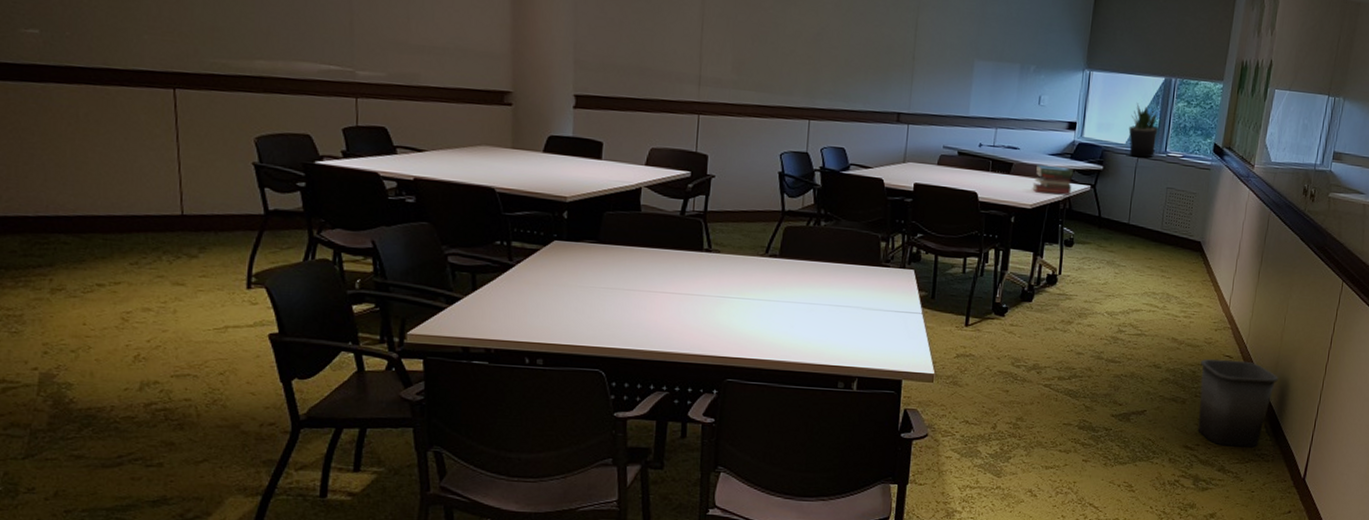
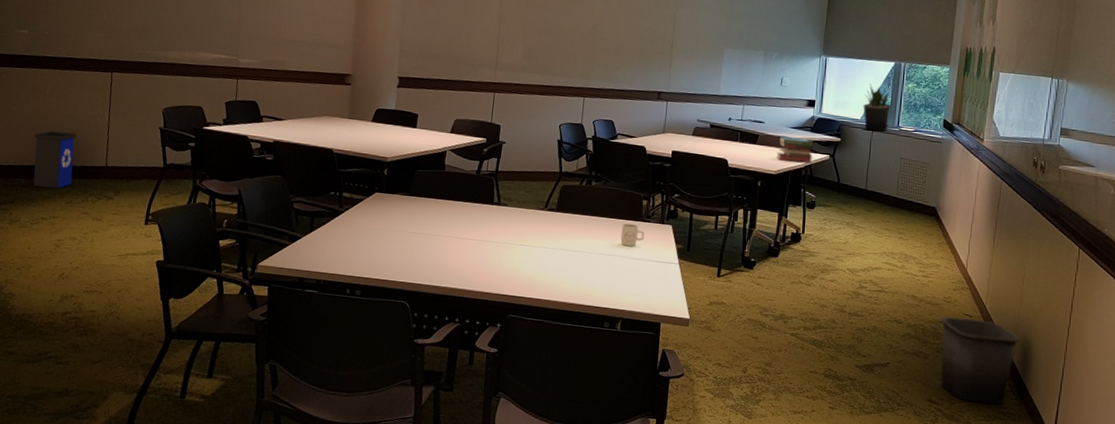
recycling bin: none [69,168,135,246] -> present [33,131,77,189]
mug: none [855,269,884,296] -> present [620,223,645,247]

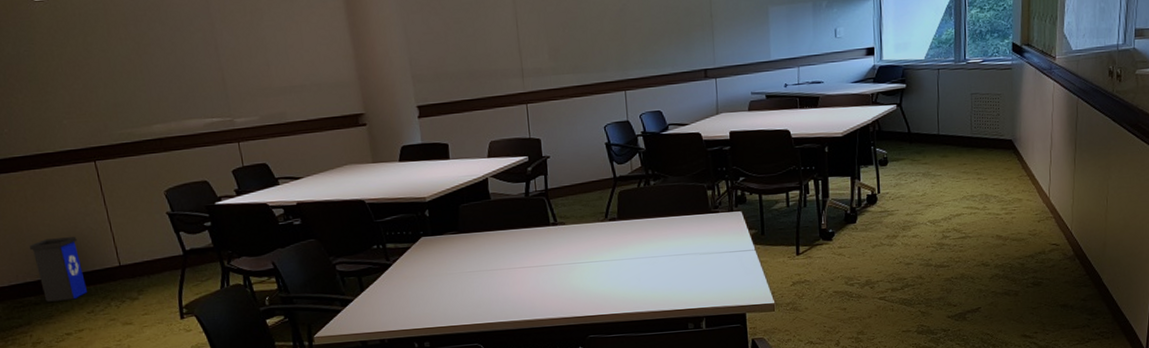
mug: present [620,223,645,247] -> none [689,218,715,243]
books: present [776,137,813,164] -> none [840,92,879,120]
planter: present [863,84,891,132] -> none [925,18,955,70]
waste bin: present [941,317,1020,405] -> none [1028,246,1108,330]

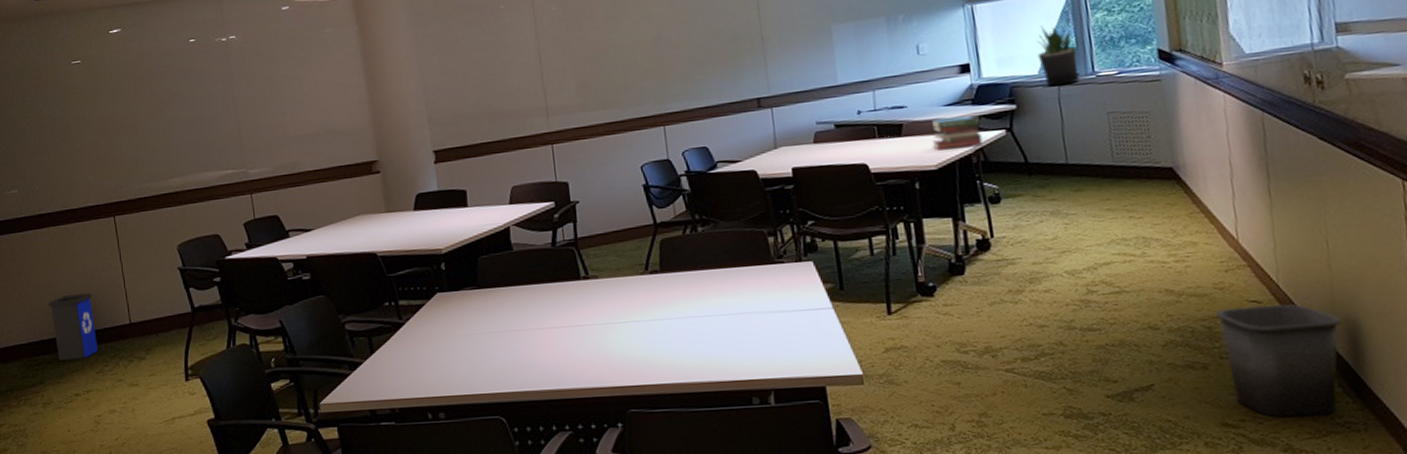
books: none [840,92,879,120] -> present [932,115,983,150]
planter: none [925,18,955,70] -> present [1037,25,1080,87]
waste bin: none [1028,246,1108,330] -> present [1215,304,1341,418]

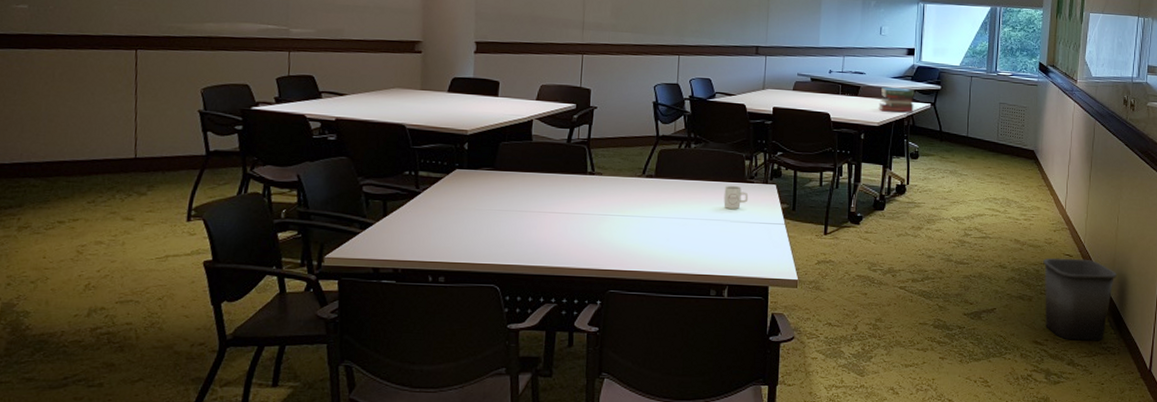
recycling bin: present [48,293,98,361] -> none [42,120,97,187]
mug: none [748,269,781,299] -> present [724,186,749,210]
planter: present [1037,25,1080,87] -> none [961,29,988,78]

